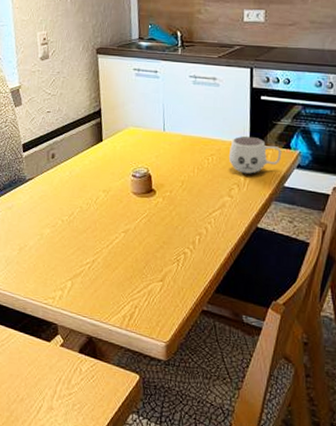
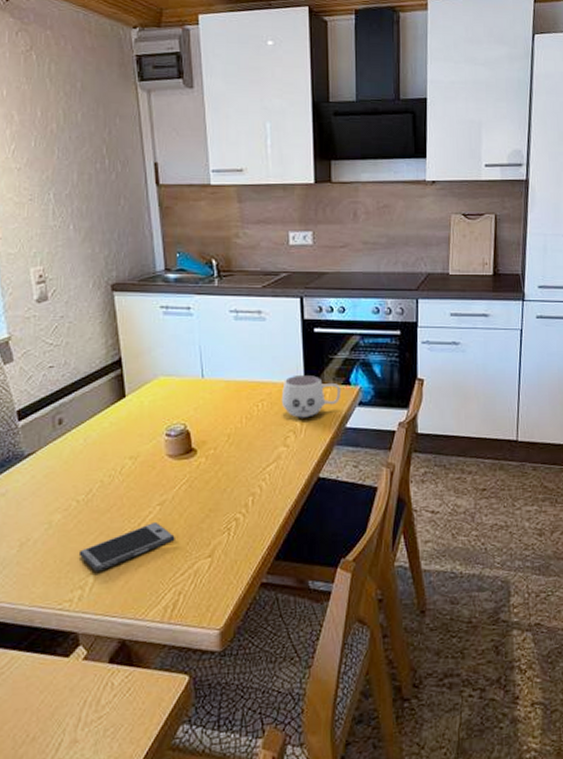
smartphone: none [61,245,135,279] -> present [78,521,175,572]

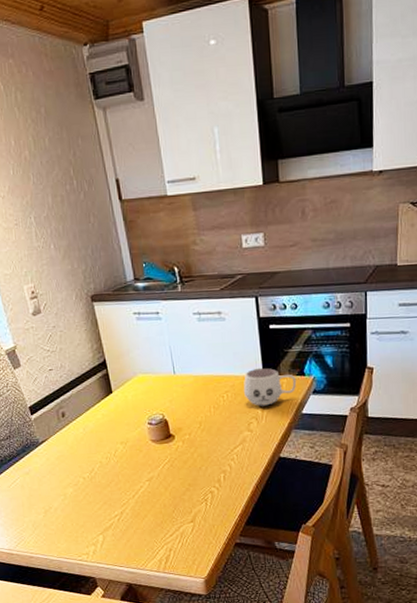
smartphone: present [78,521,175,572] -> none [89,494,163,533]

